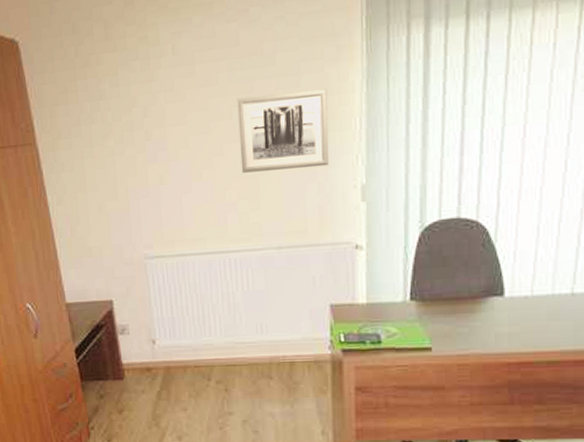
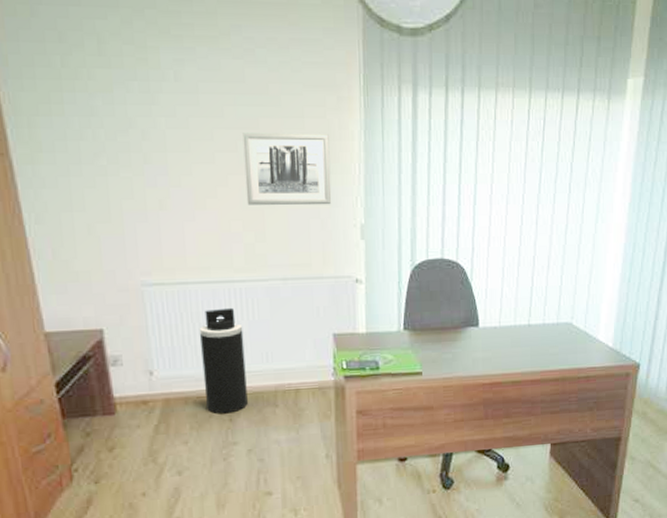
trash can: none [196,278,243,384] -> present [199,307,248,414]

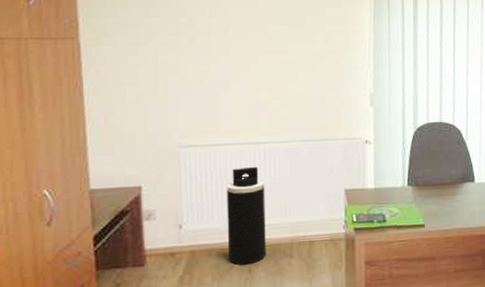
wall art: present [242,132,332,206] -> none [273,19,346,78]

